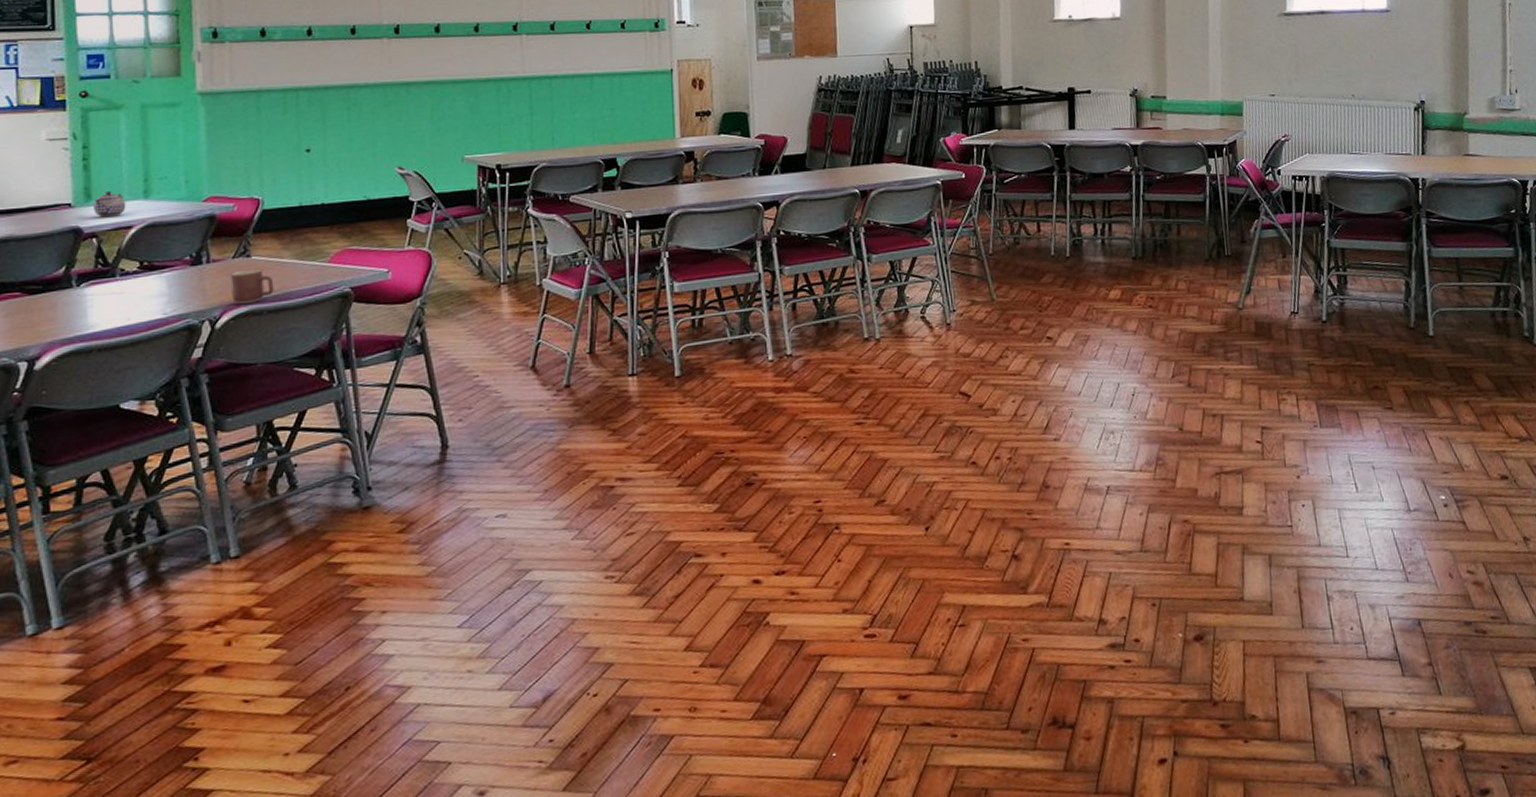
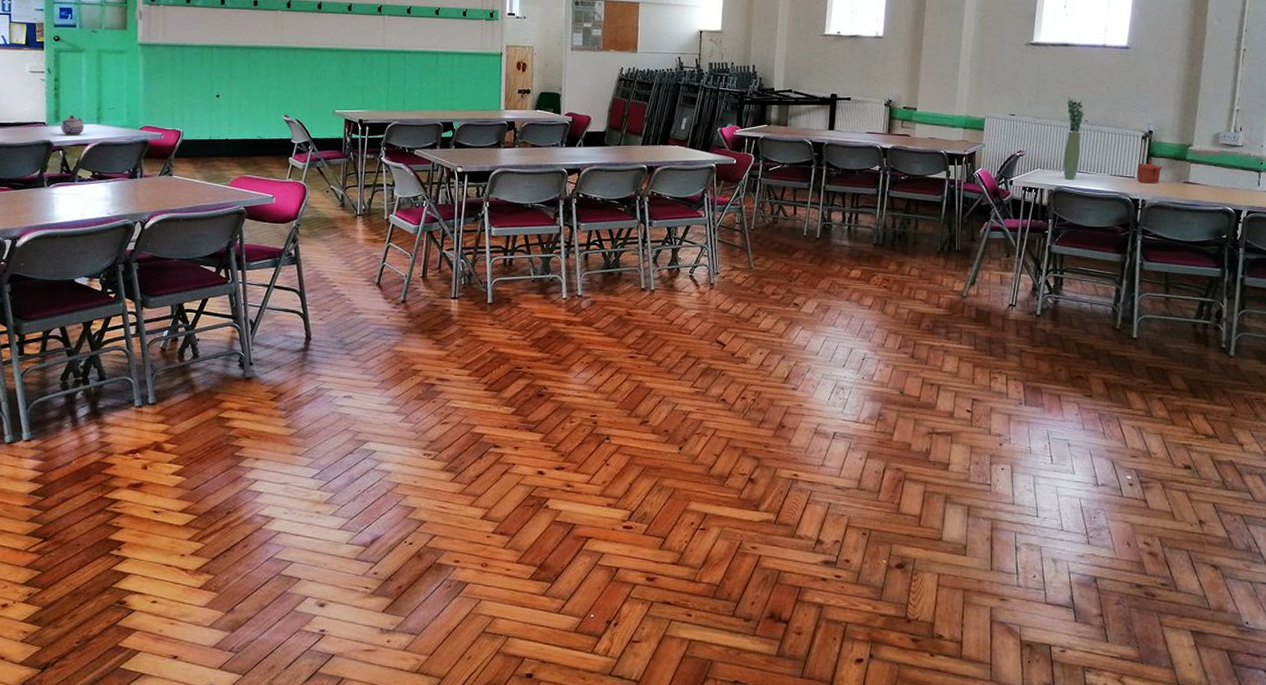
mug: present [229,268,274,305] -> none [156,185,188,212]
vase: none [1330,70,1351,165] -> present [1063,96,1084,181]
teapot: none [1412,133,1440,160] -> present [1137,160,1163,184]

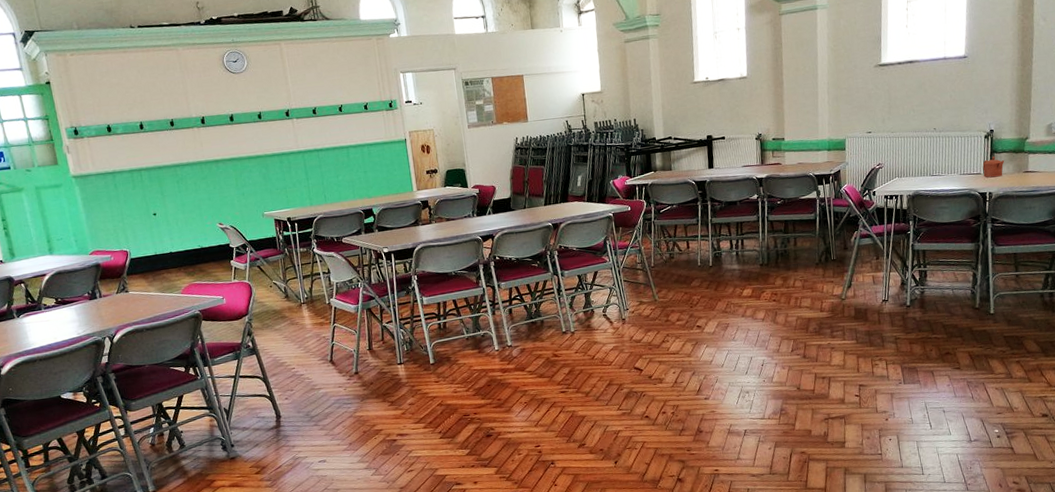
teapot: present [61,115,84,136] -> none [17,250,39,270]
vase: present [1063,96,1084,181] -> none [916,109,932,185]

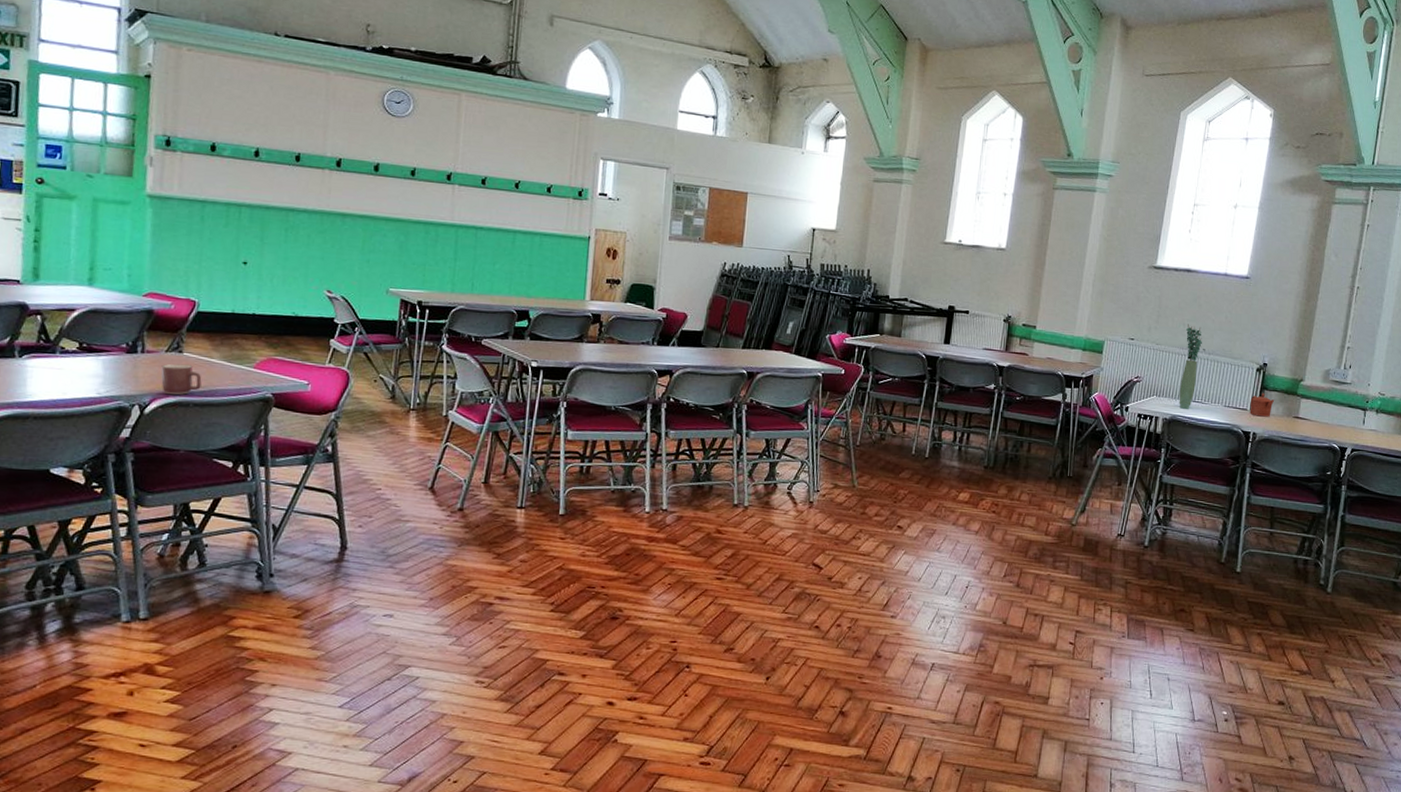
mug: none [116,300,148,326] -> present [161,363,202,395]
vase: none [916,109,932,185] -> present [1179,324,1202,410]

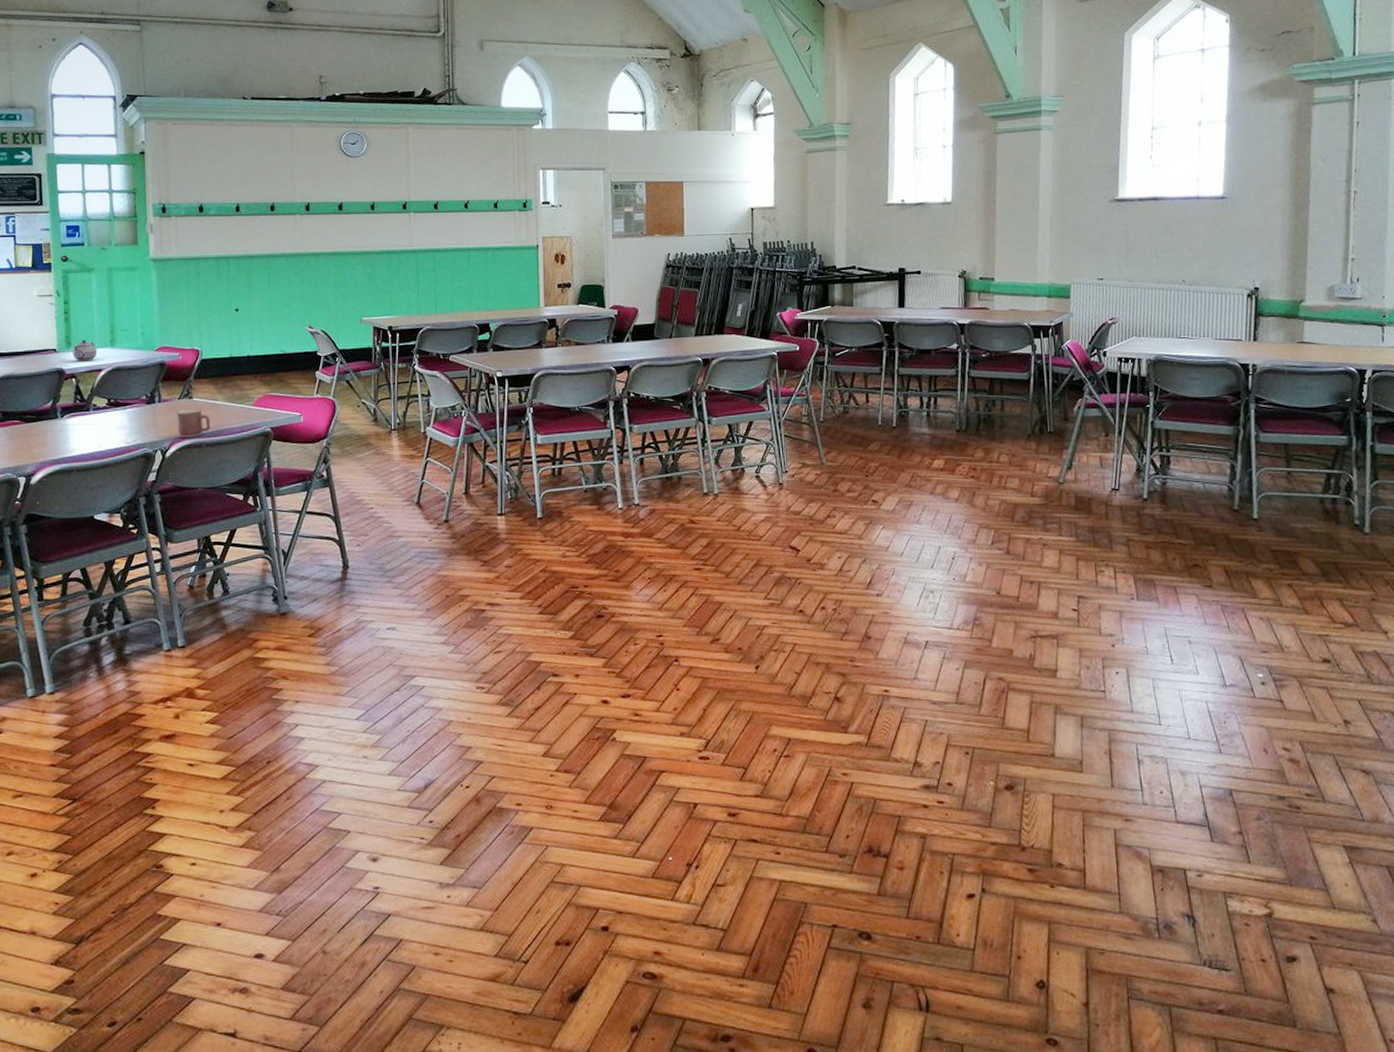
teapot: none [40,273,72,299] -> present [73,339,97,362]
vase: present [1179,324,1202,410] -> none [1161,255,1181,348]
teapot: present [1250,393,1275,417] -> none [1244,320,1273,346]

